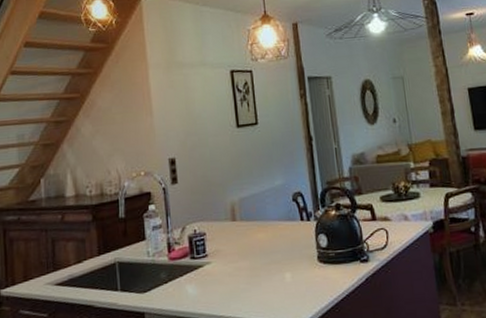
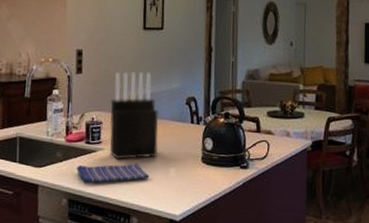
dish towel: none [184,273,265,304] -> present [77,163,150,184]
knife block: none [212,171,271,272] -> present [109,72,159,160]

